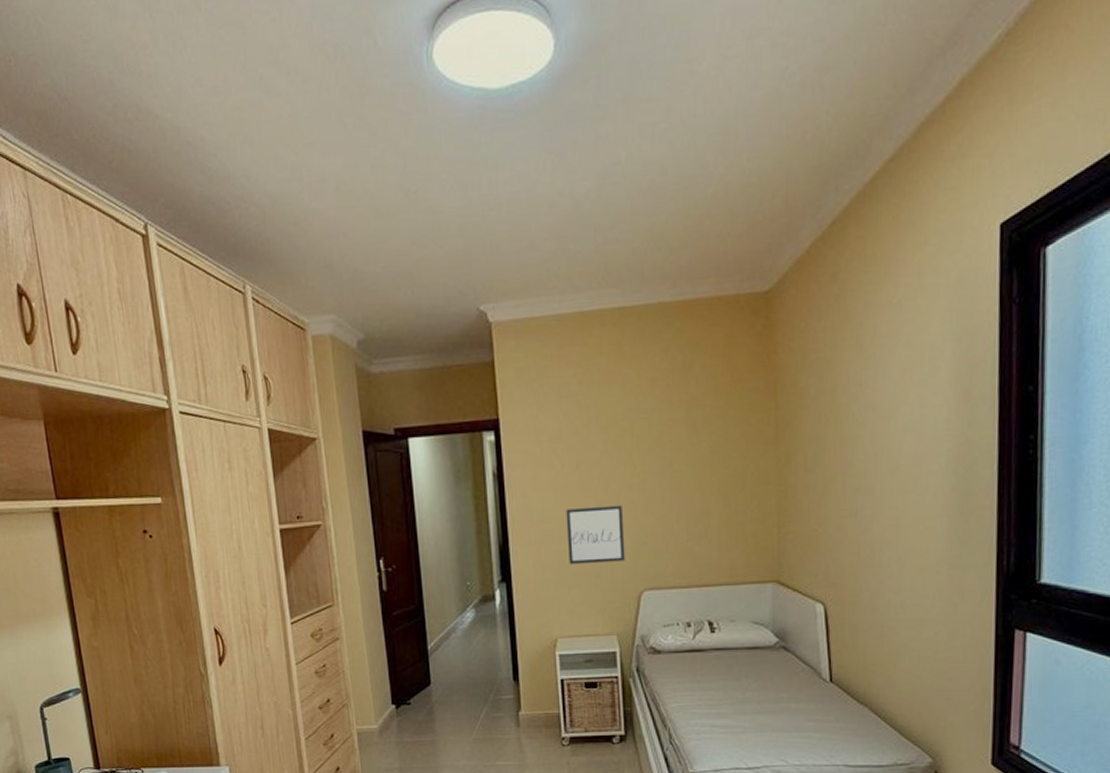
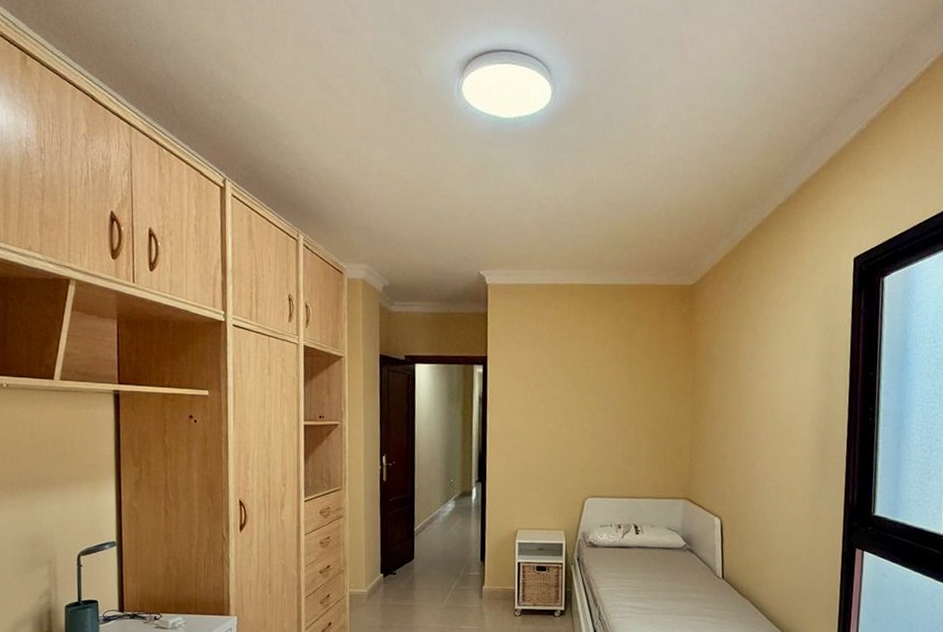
wall art: present [566,505,625,565] -> none [532,430,576,474]

